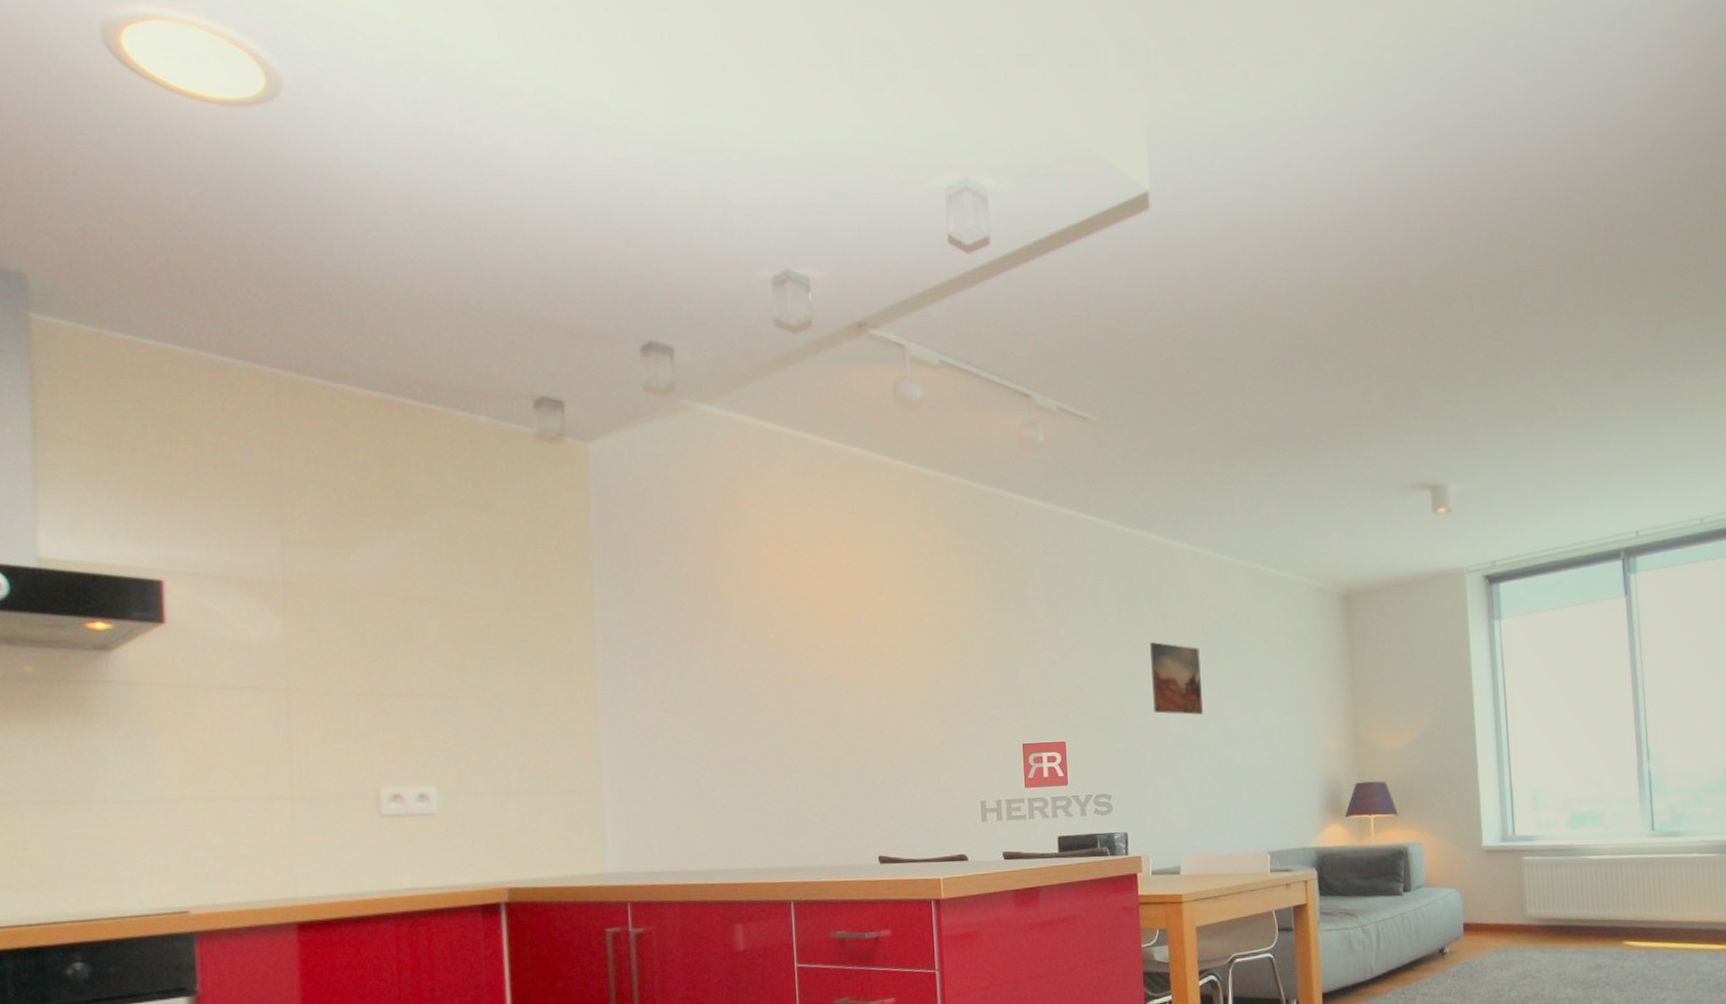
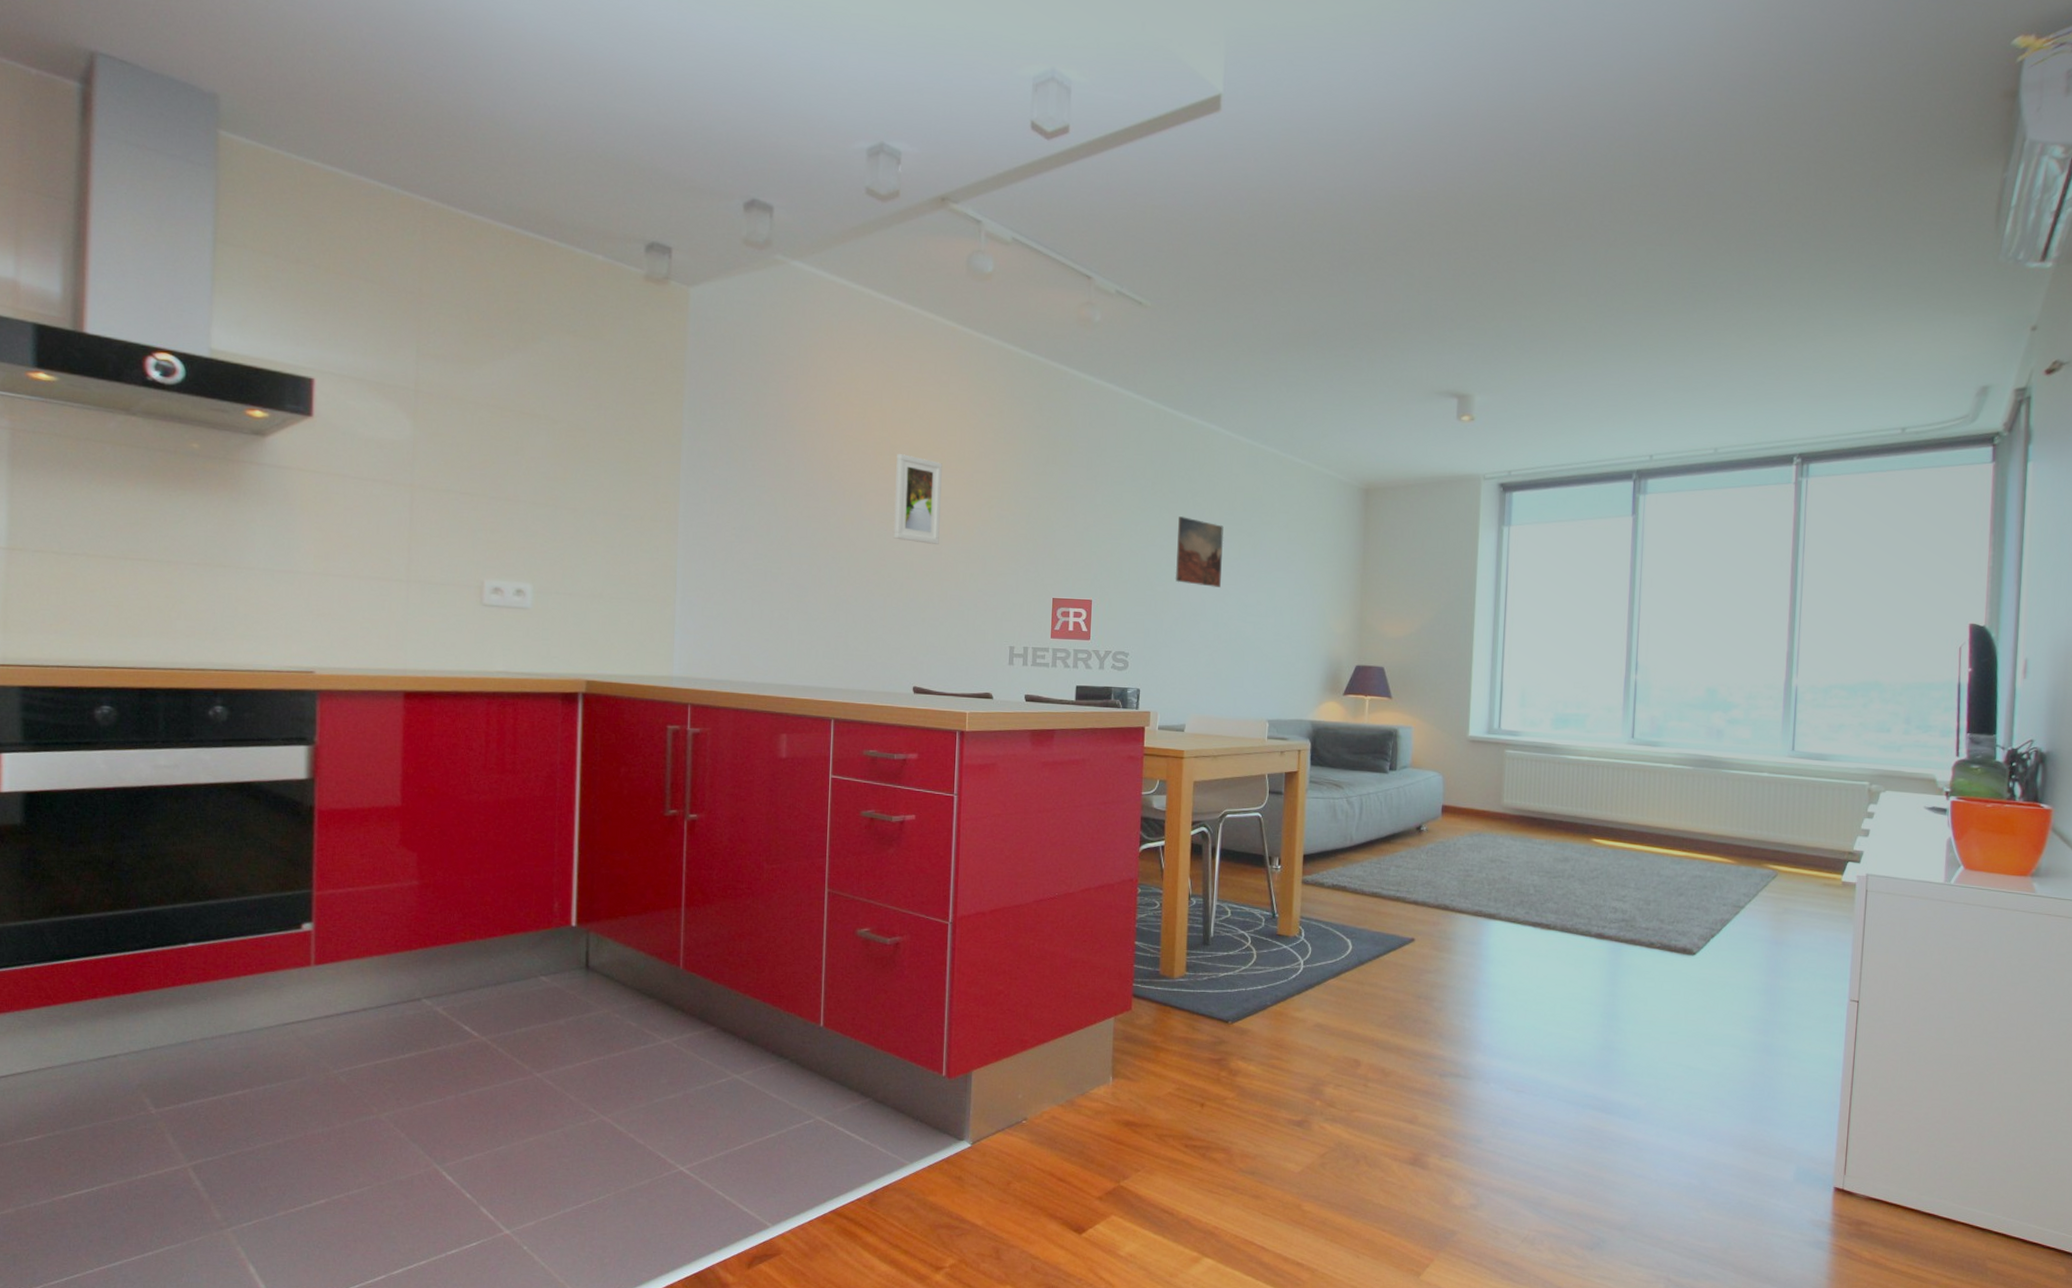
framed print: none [836,602,892,699] -> present [893,453,942,544]

